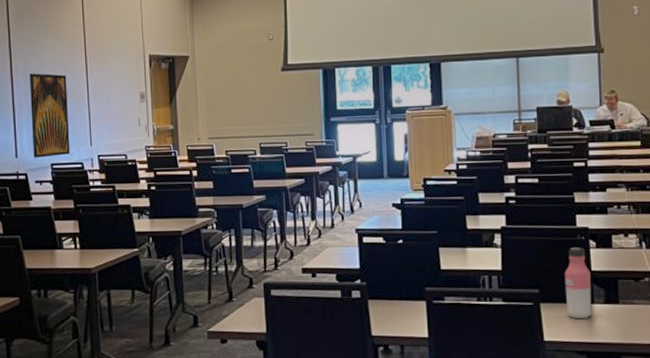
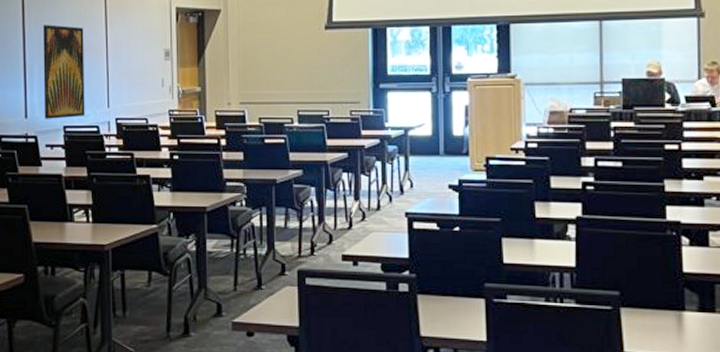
water bottle: present [564,247,592,319] -> none [650,244,683,329]

